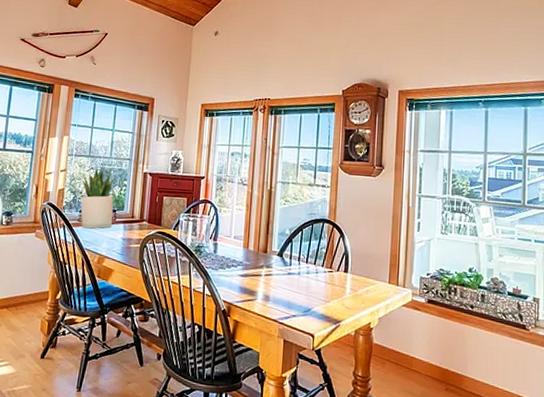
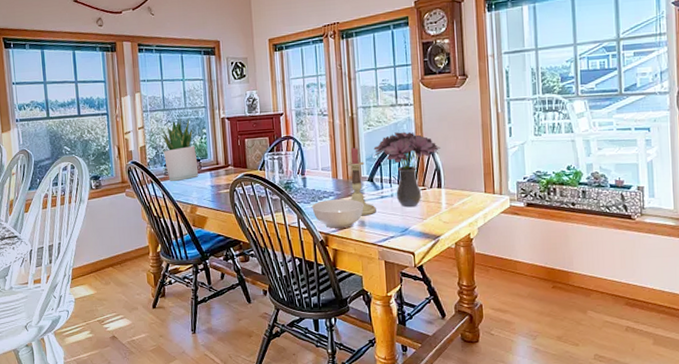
bowl: none [219,269,272,300] -> present [312,199,365,228]
candlestick: none [259,220,282,291] -> present [346,147,376,216]
flower arrangement: none [286,211,351,289] -> present [373,132,440,208]

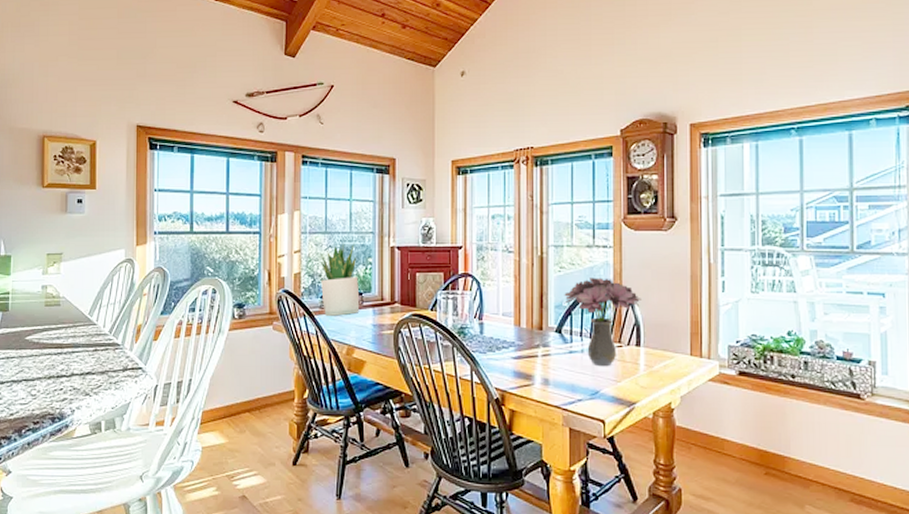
bowl: present [312,199,365,228] -> none [488,351,550,385]
candlestick: present [346,147,376,216] -> none [531,291,563,373]

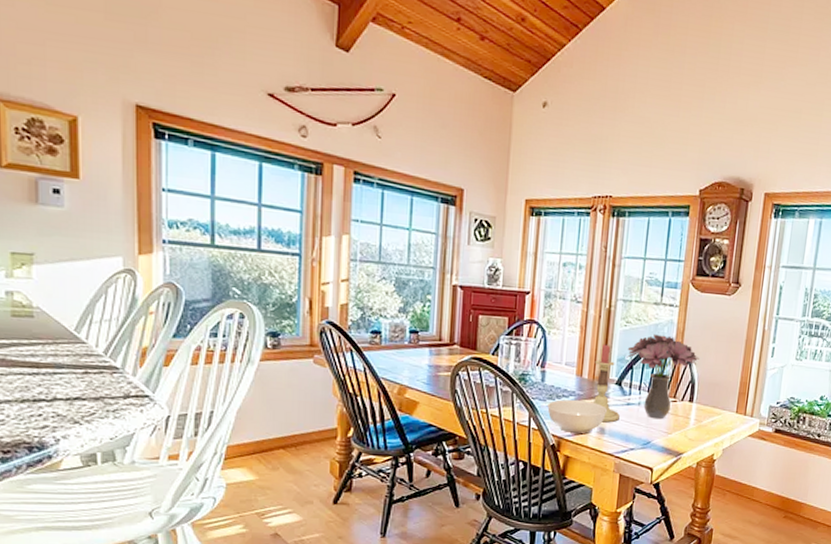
planter: present [320,243,360,316] -> none [371,275,416,354]
bowl: none [488,351,550,385] -> present [547,399,608,433]
candlestick: none [531,291,563,373] -> present [593,344,620,423]

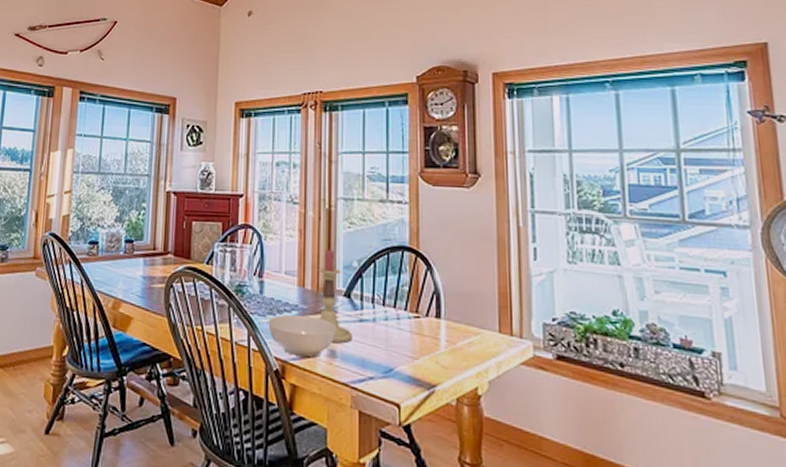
flower arrangement: present [627,334,699,420] -> none [354,236,441,341]

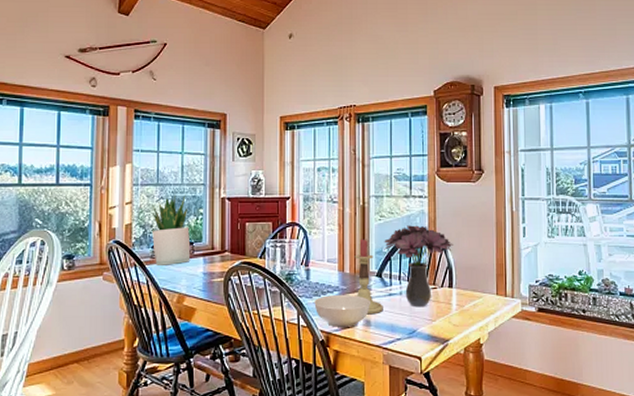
planter: none [90,185,131,265] -> present [152,194,191,265]
flower arrangement: none [354,236,441,341] -> present [384,225,453,308]

